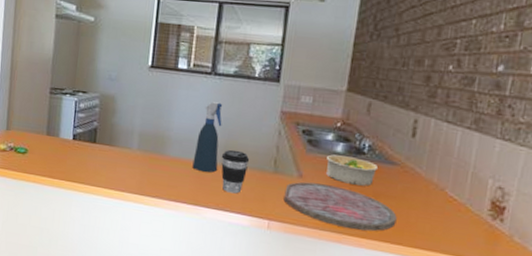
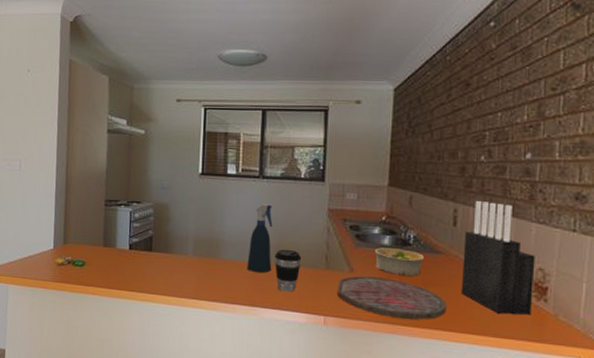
knife block: none [412,113,496,234] -> present [460,201,535,315]

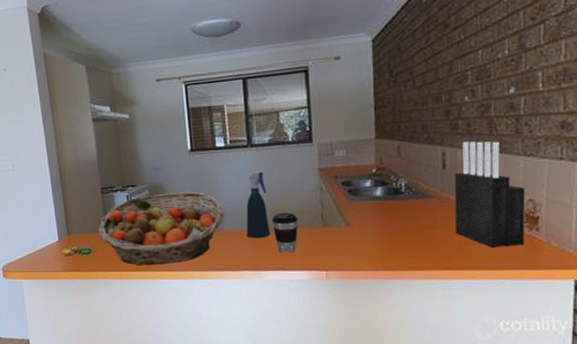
fruit basket: none [95,213,228,288] -> present [97,191,225,265]
cutting board: present [337,276,447,320] -> none [336,227,443,265]
bowl: present [375,247,425,276] -> none [369,198,418,224]

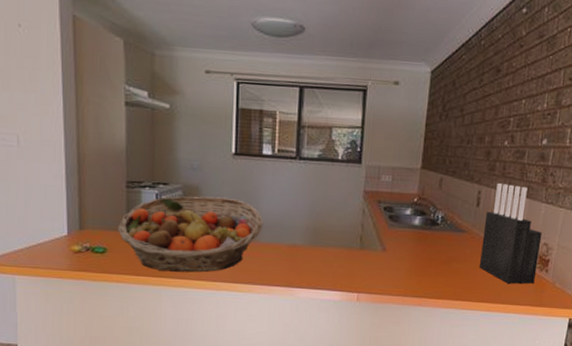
spray bottle: present [246,171,271,238] -> none [283,186,310,254]
coffee cup: present [271,212,299,253] -> none [310,230,338,272]

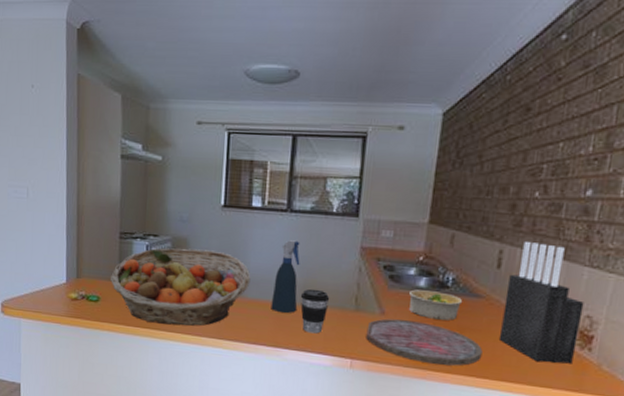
spray bottle: none [283,186,310,254] -> present [271,240,300,313]
coffee cup: none [310,230,338,272] -> present [300,288,330,334]
cutting board: none [370,254,467,293] -> present [366,318,483,366]
bowl: none [406,227,450,253] -> present [409,289,463,321]

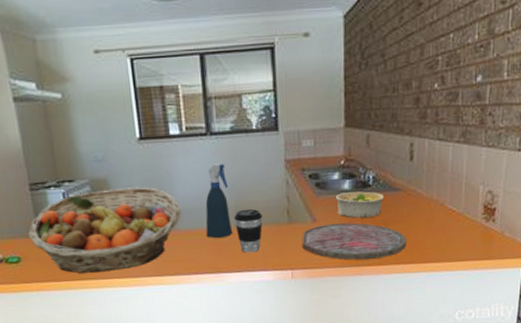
knife block: present [498,242,584,364] -> none [419,131,485,240]

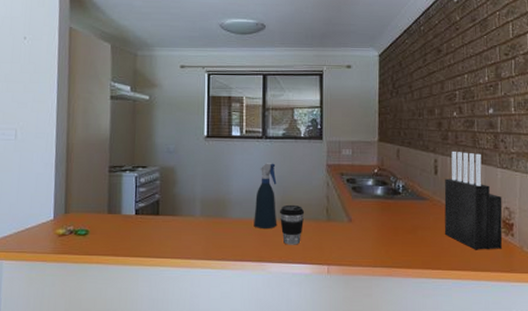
fruit basket: present [27,187,182,274] -> none [99,177,234,251]
cutting board: present [302,222,407,260] -> none [338,225,434,263]
bowl: present [336,191,385,218] -> none [370,198,413,222]
knife block: none [419,131,485,240] -> present [444,152,503,250]

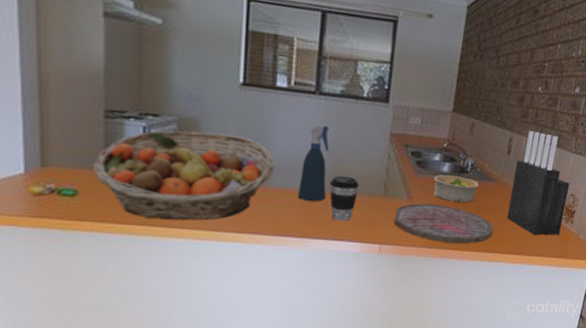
fruit basket: none [99,177,234,251] -> present [91,130,275,221]
cutting board: none [338,225,434,263] -> present [394,203,494,244]
bowl: none [370,198,413,222] -> present [434,175,480,203]

